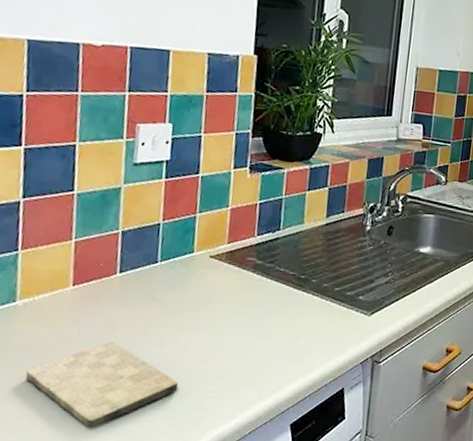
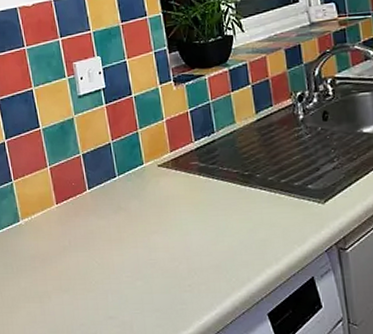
cutting board: present [25,341,179,428] -> none [39,247,159,320]

